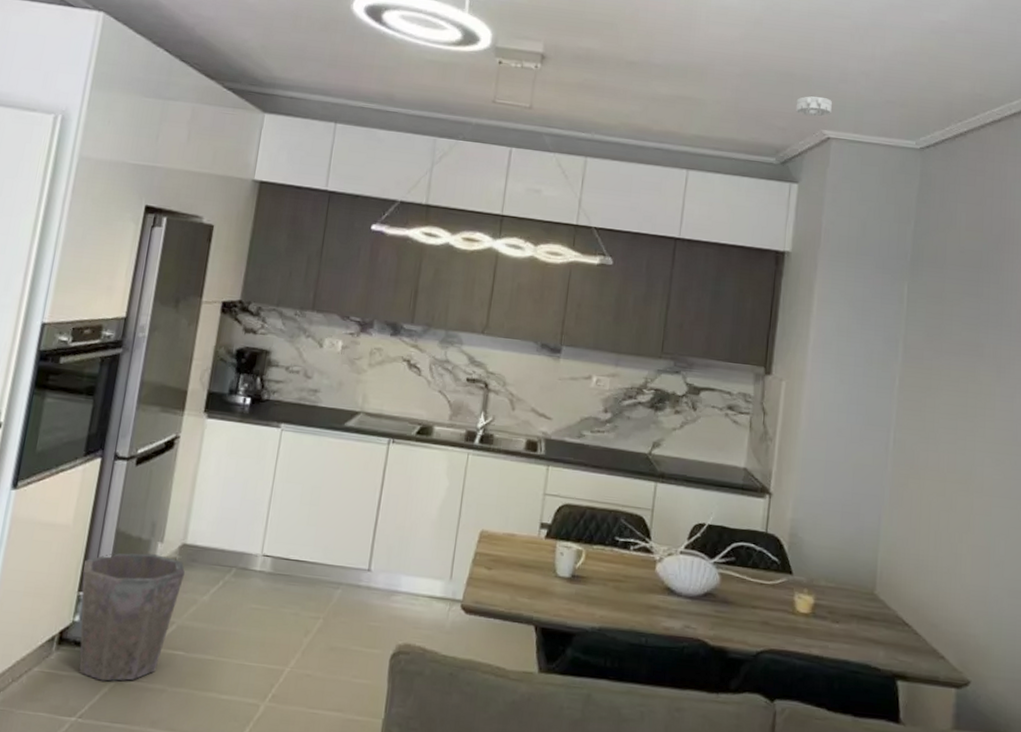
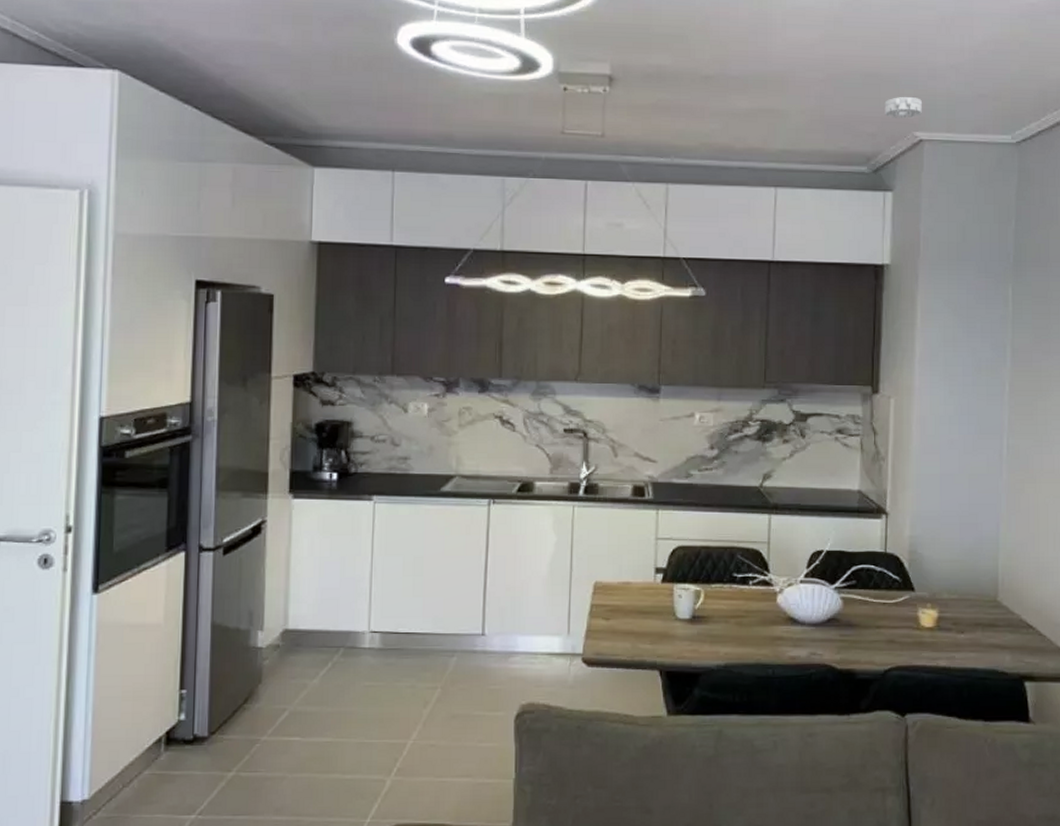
waste bin: present [79,553,185,681] -> none [182,643,290,776]

